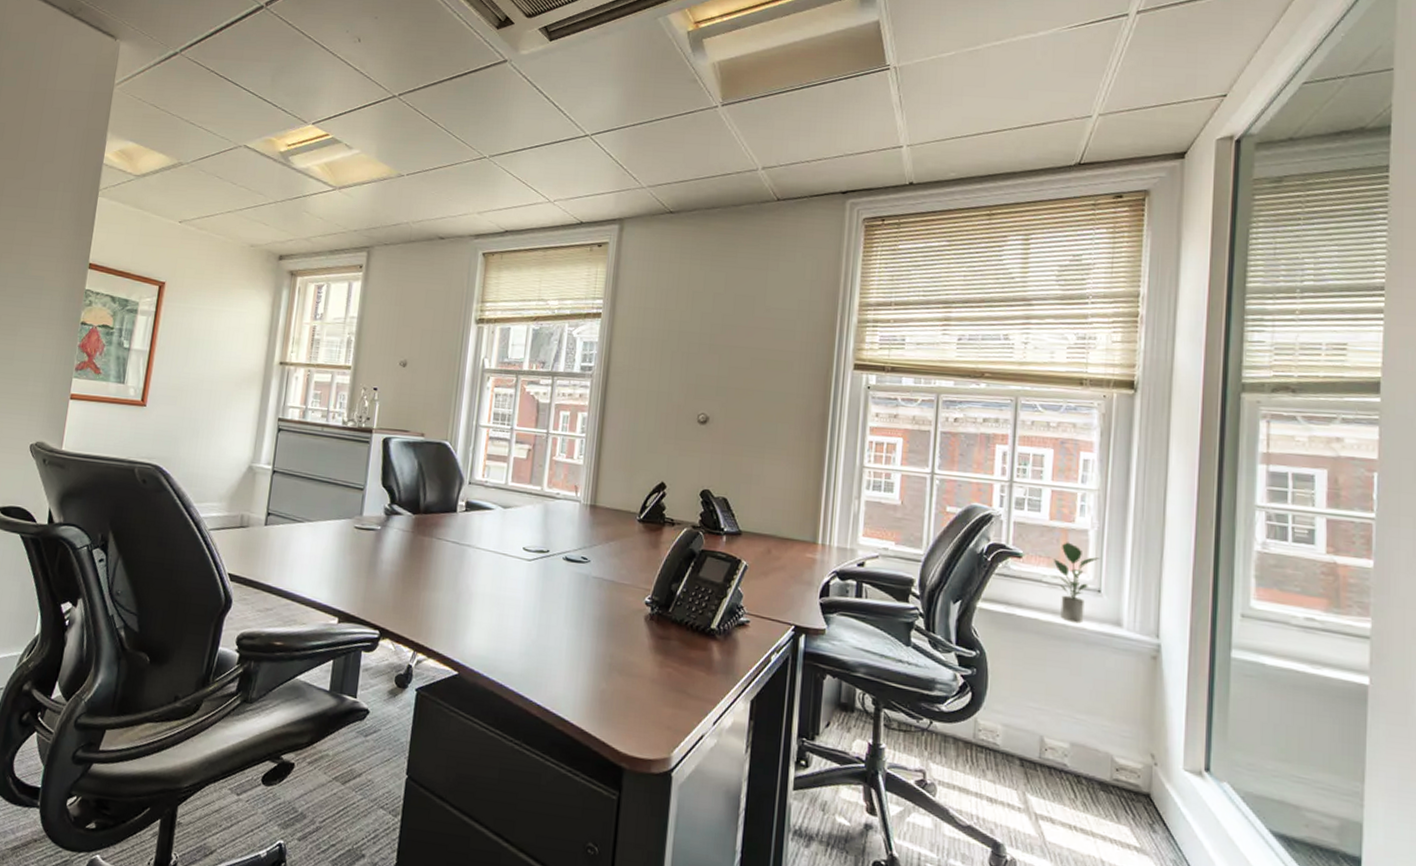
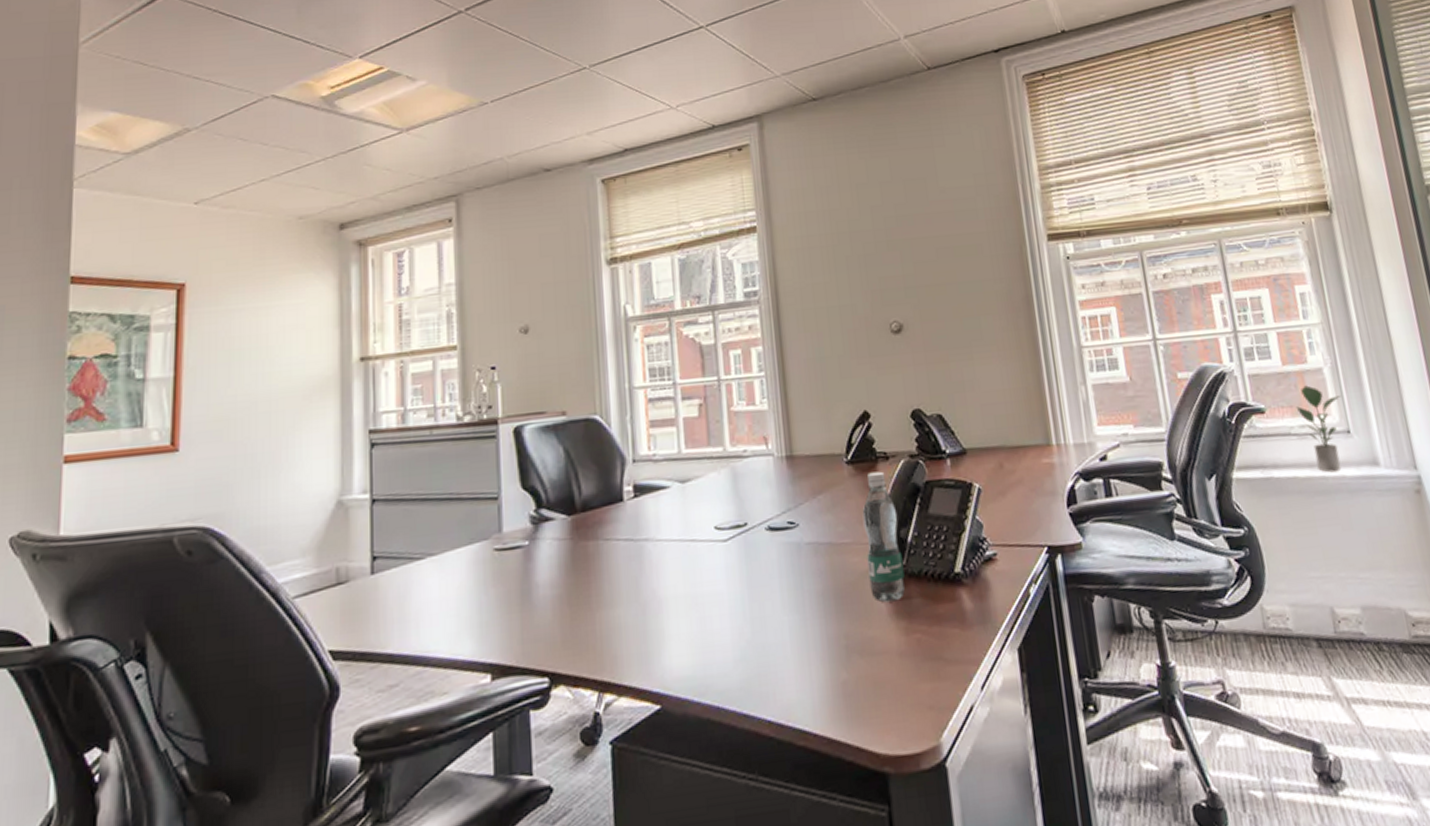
bottle: none [638,532,673,639] -> present [862,471,906,603]

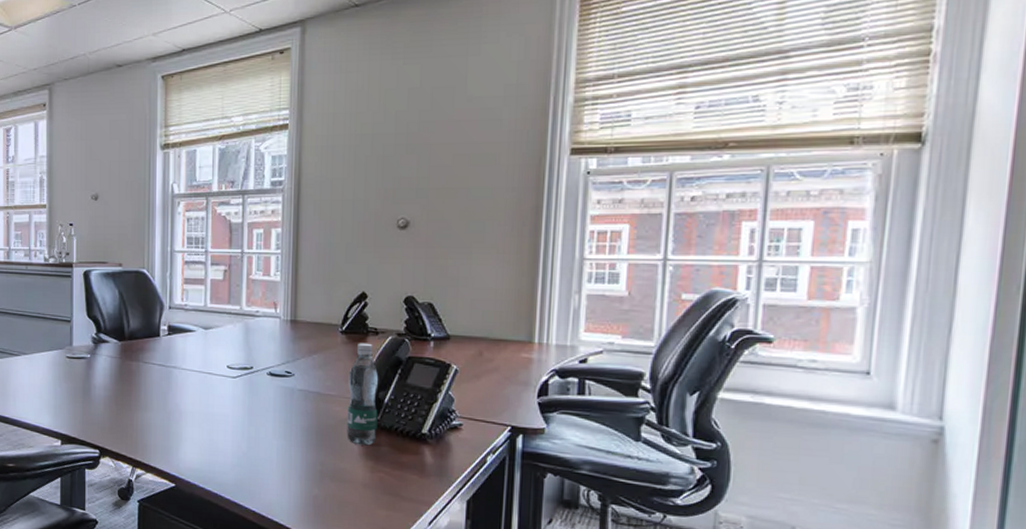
potted plant: present [1295,385,1344,473] -> none [810,322,870,409]

